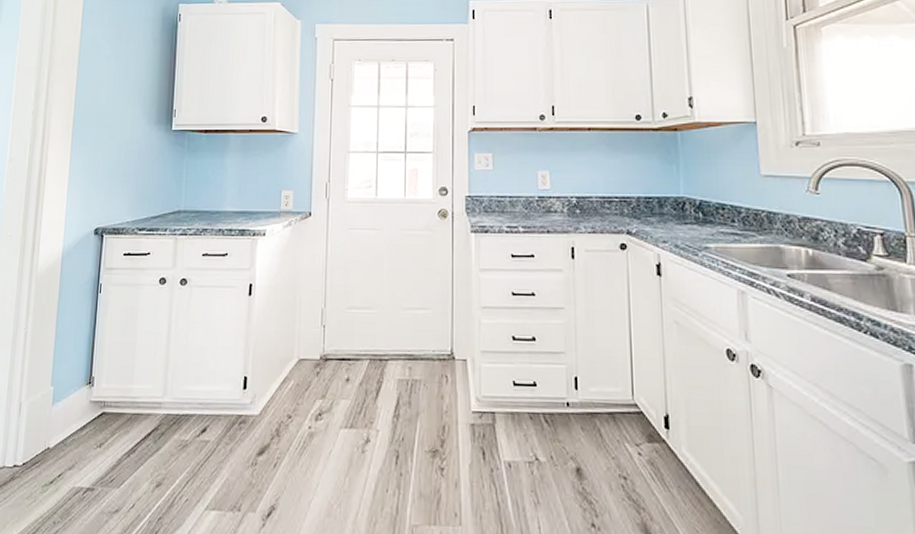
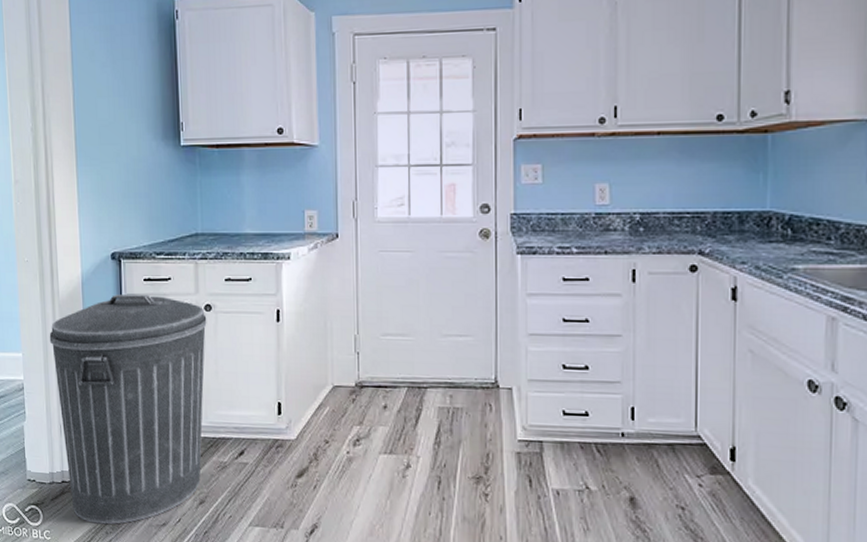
trash can: none [21,268,182,513] -> present [49,294,207,525]

